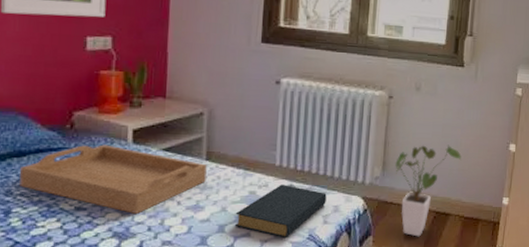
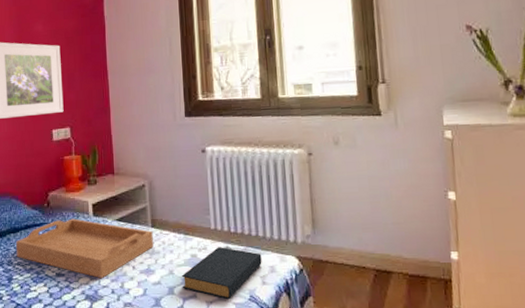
house plant: present [395,144,462,237] -> none [325,197,395,297]

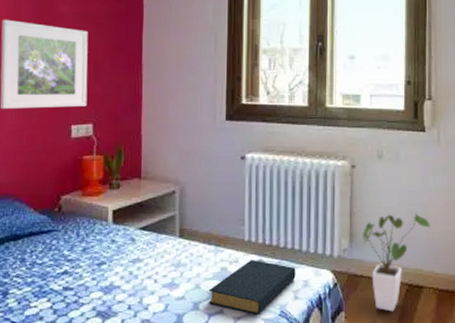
serving tray: present [16,218,154,278] -> none [16,226,180,292]
house plant: none [325,197,395,297] -> present [363,213,430,312]

